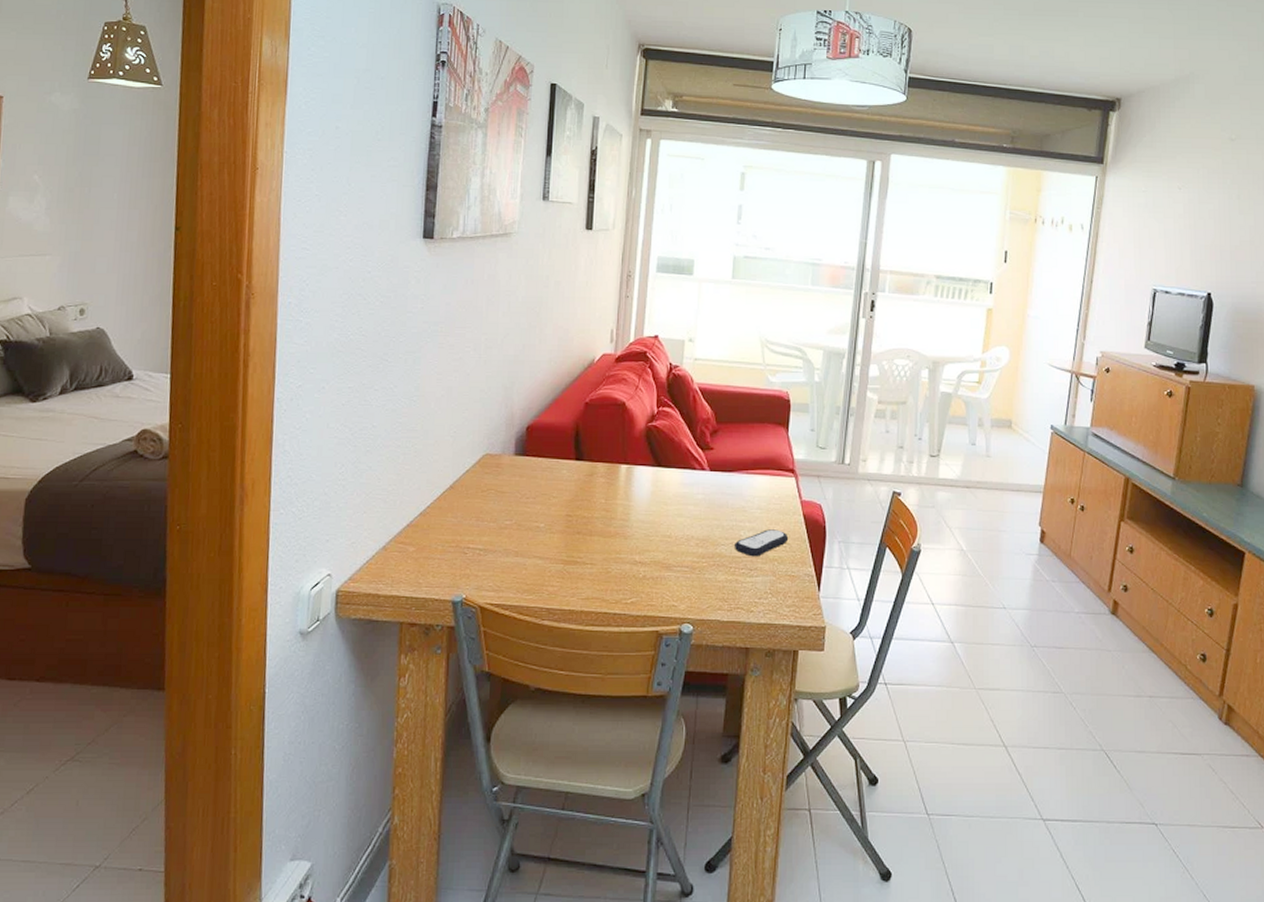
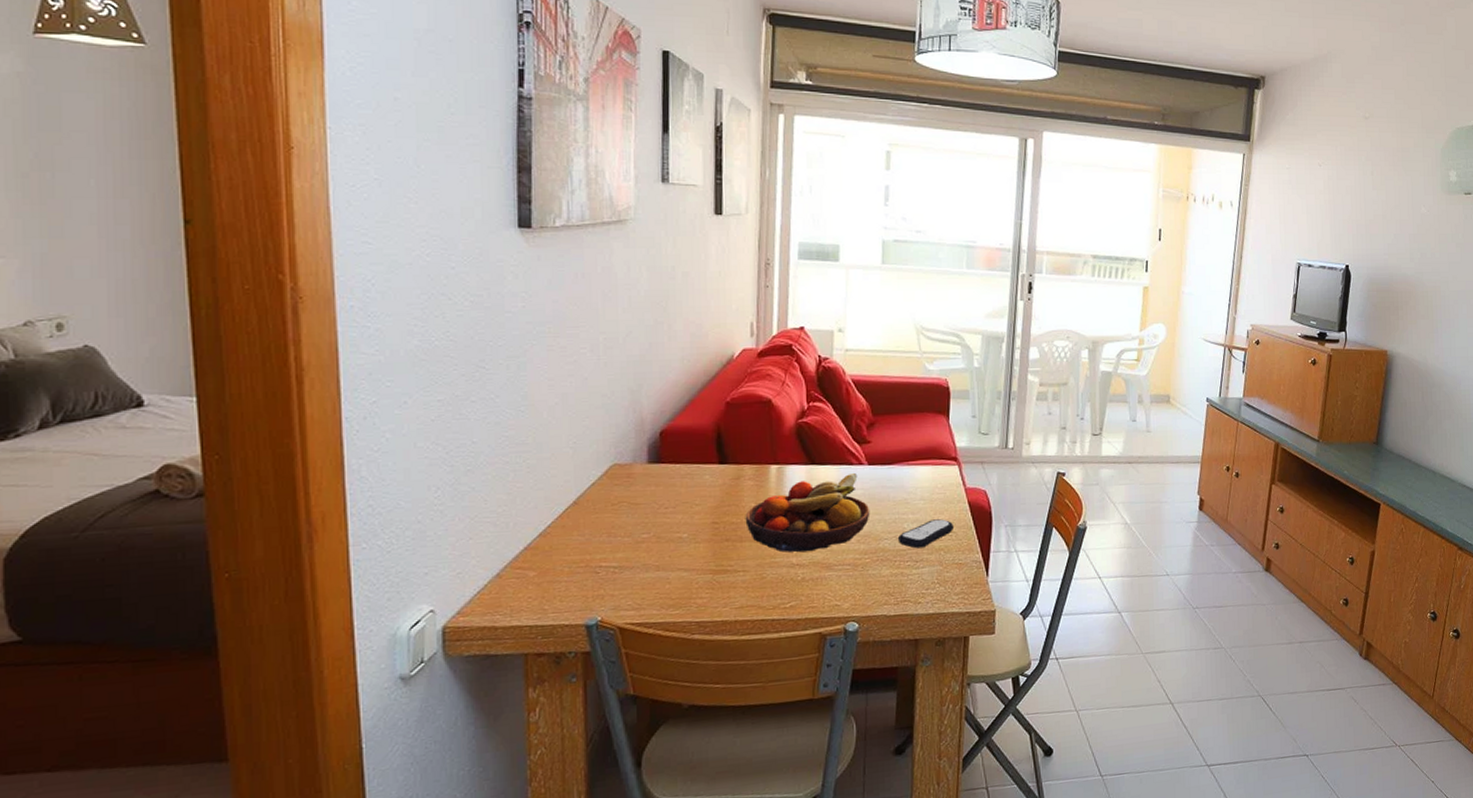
fruit bowl: none [595,478,710,551] -> present [745,473,870,553]

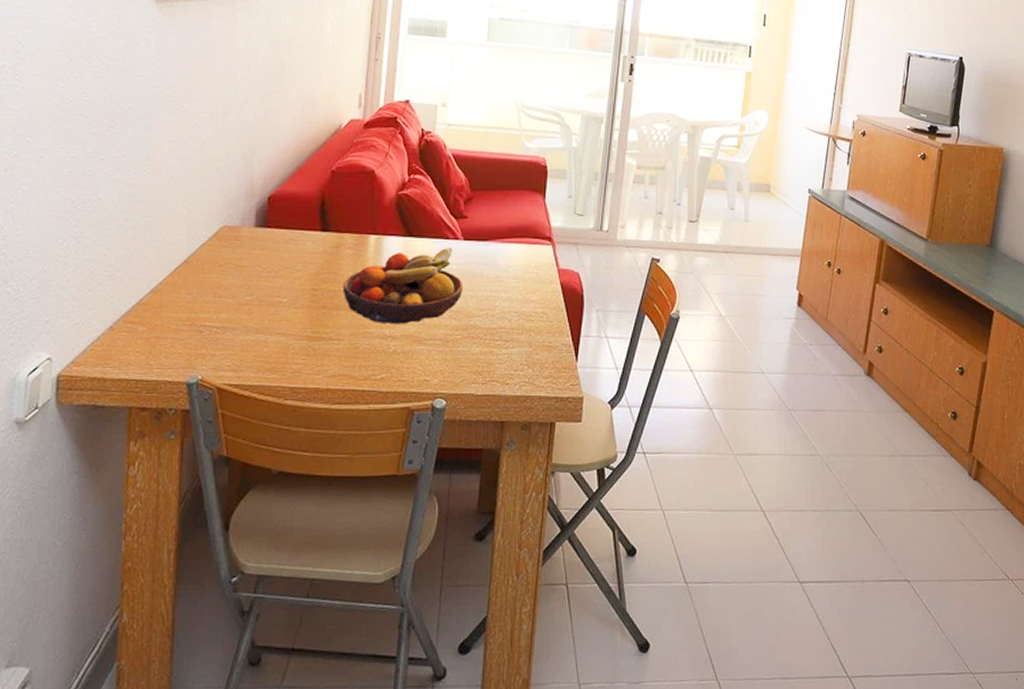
remote control: present [897,519,953,549] -> none [488,299,544,328]

